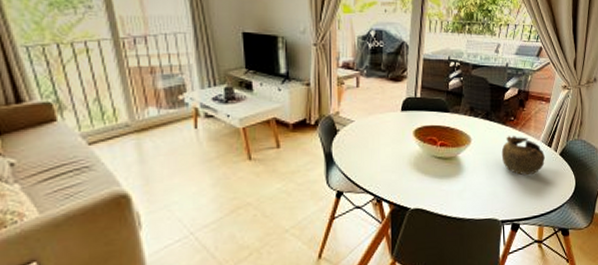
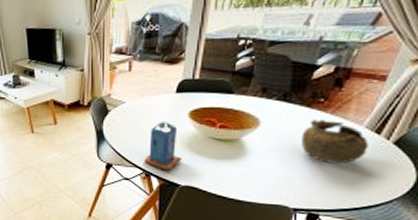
candle: none [375,141,410,194] -> present [144,122,182,171]

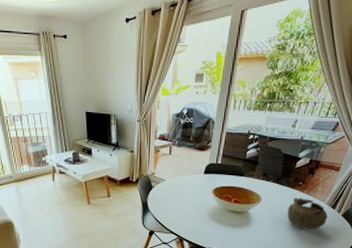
candle: present [144,122,182,171] -> none [179,197,206,236]

